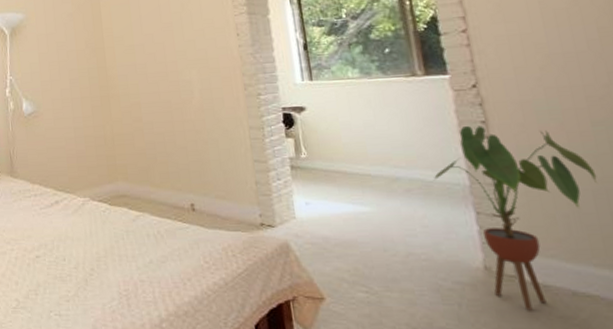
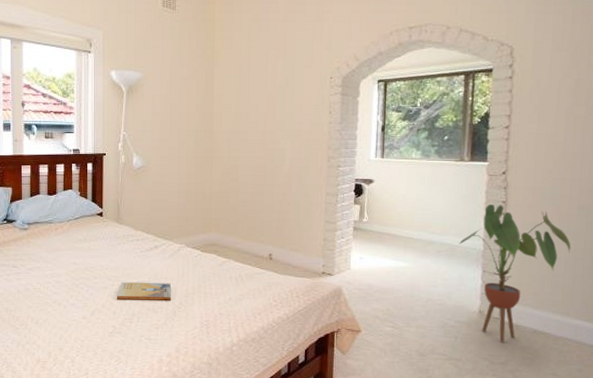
book: none [17,244,80,268] -> present [116,282,171,301]

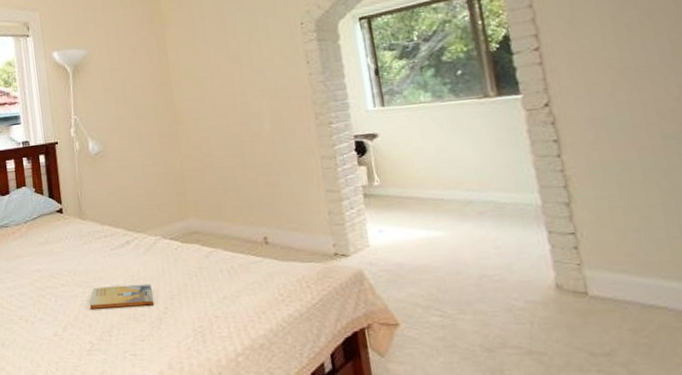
house plant: present [459,205,571,343] -> none [507,145,667,326]

